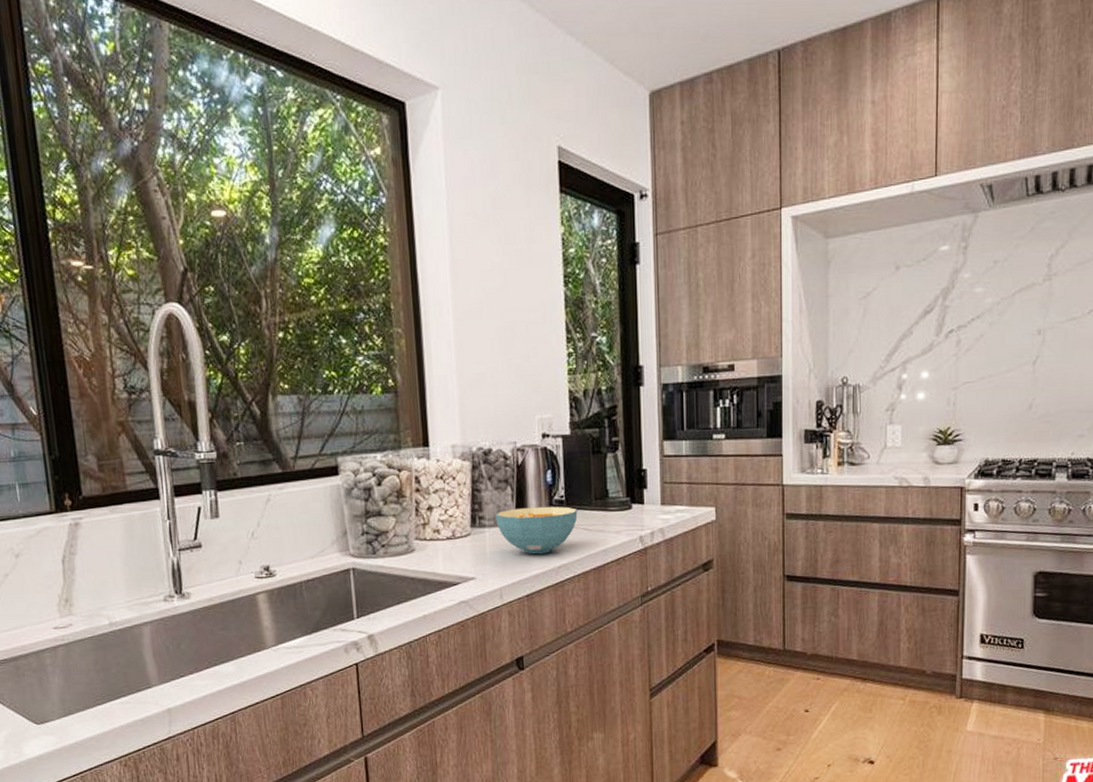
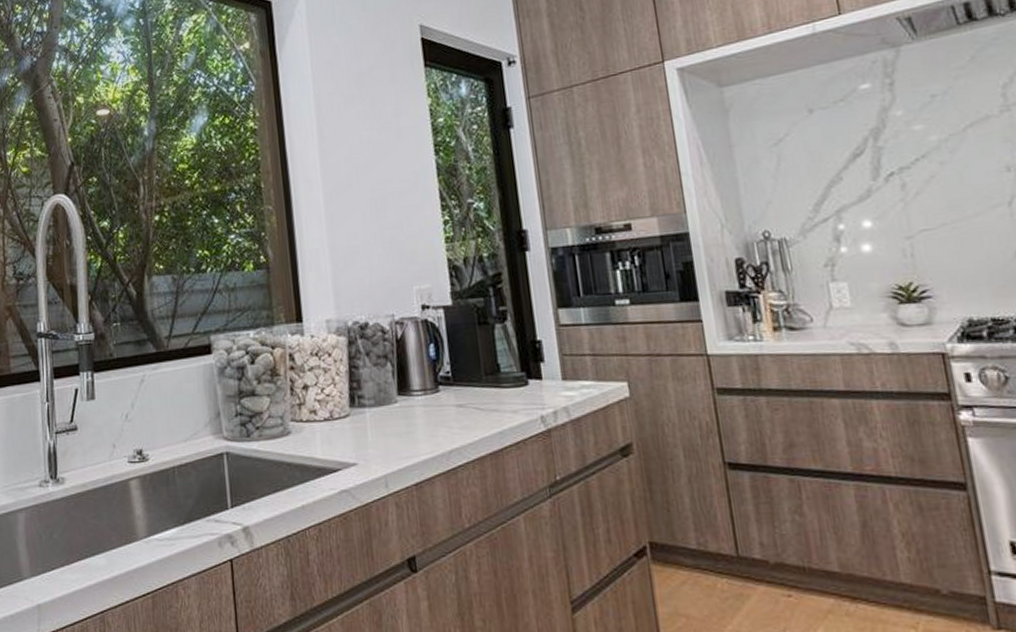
cereal bowl: present [496,506,578,555] -> none [376,383,467,438]

